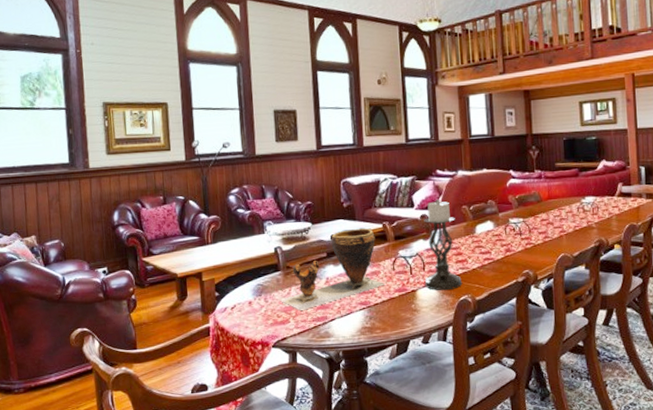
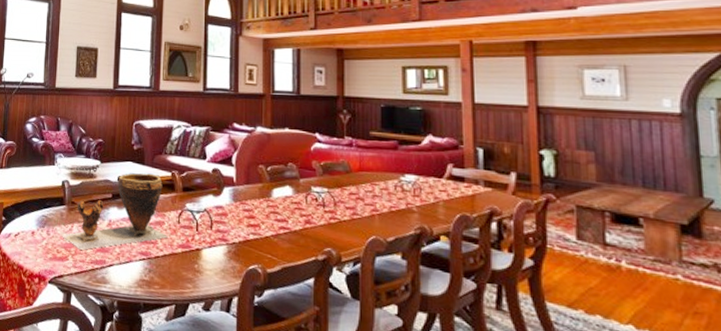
candle holder: present [424,200,462,290] -> none [210,155,252,256]

